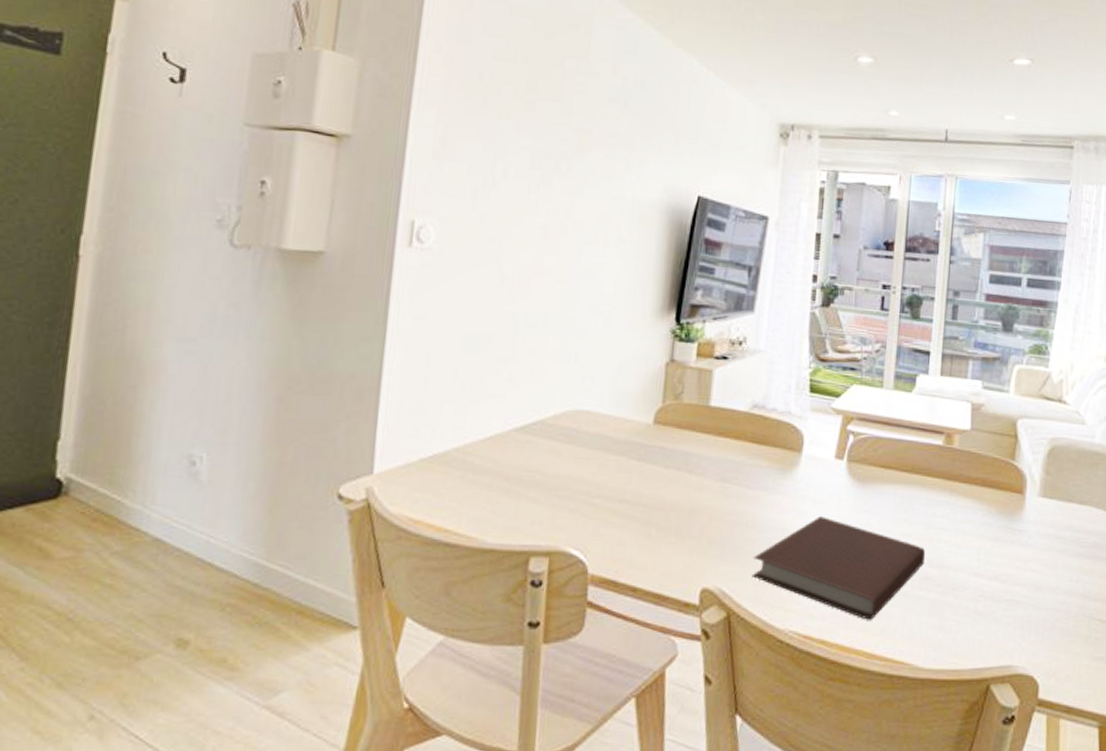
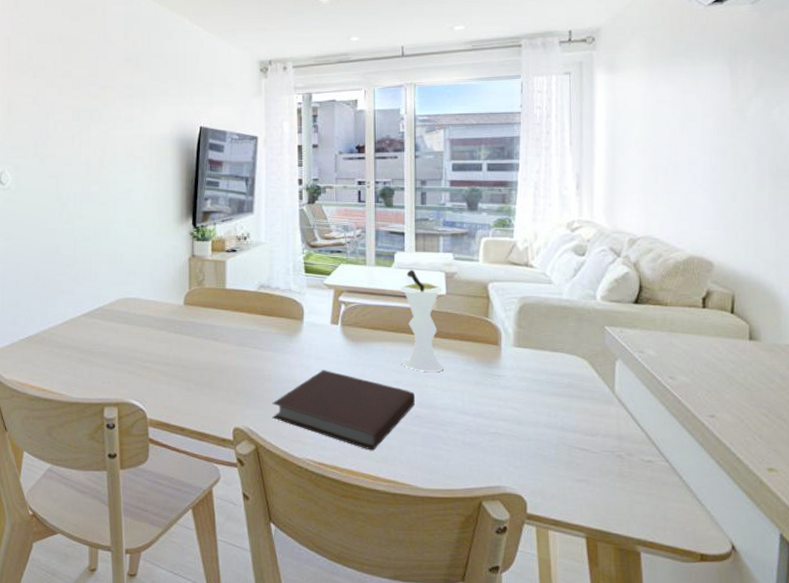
vase: none [913,397,968,523] -> present [401,269,444,372]

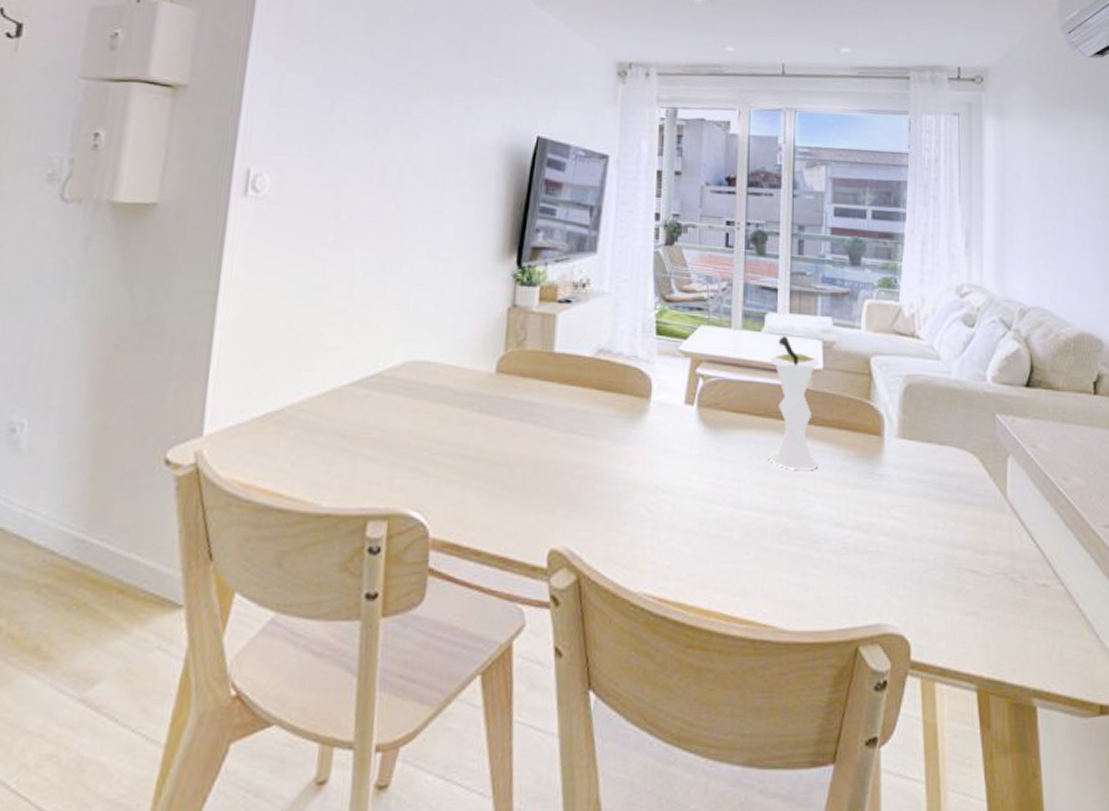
notebook: present [272,370,416,450] -> none [602,467,784,579]

